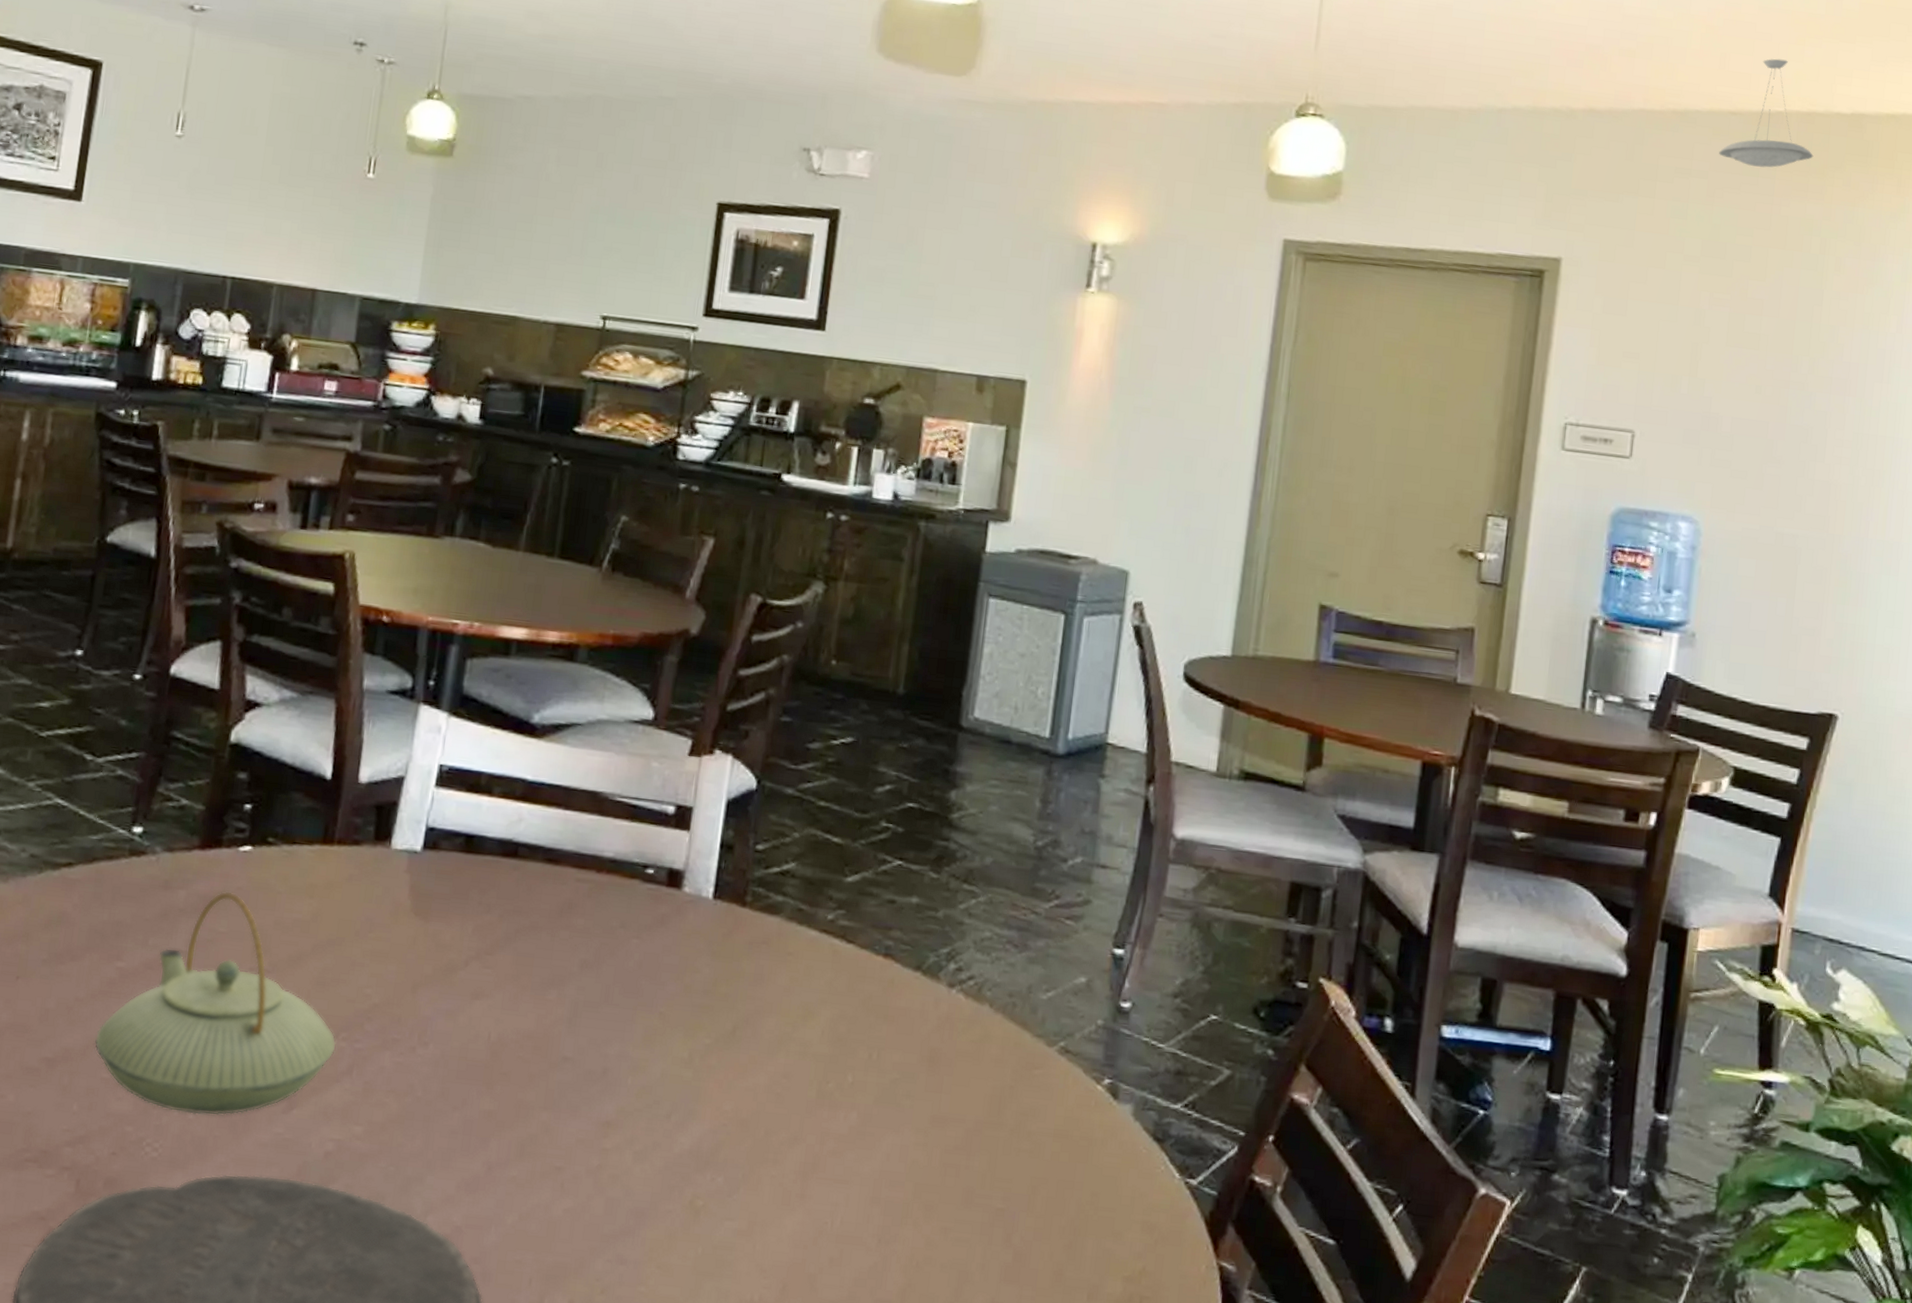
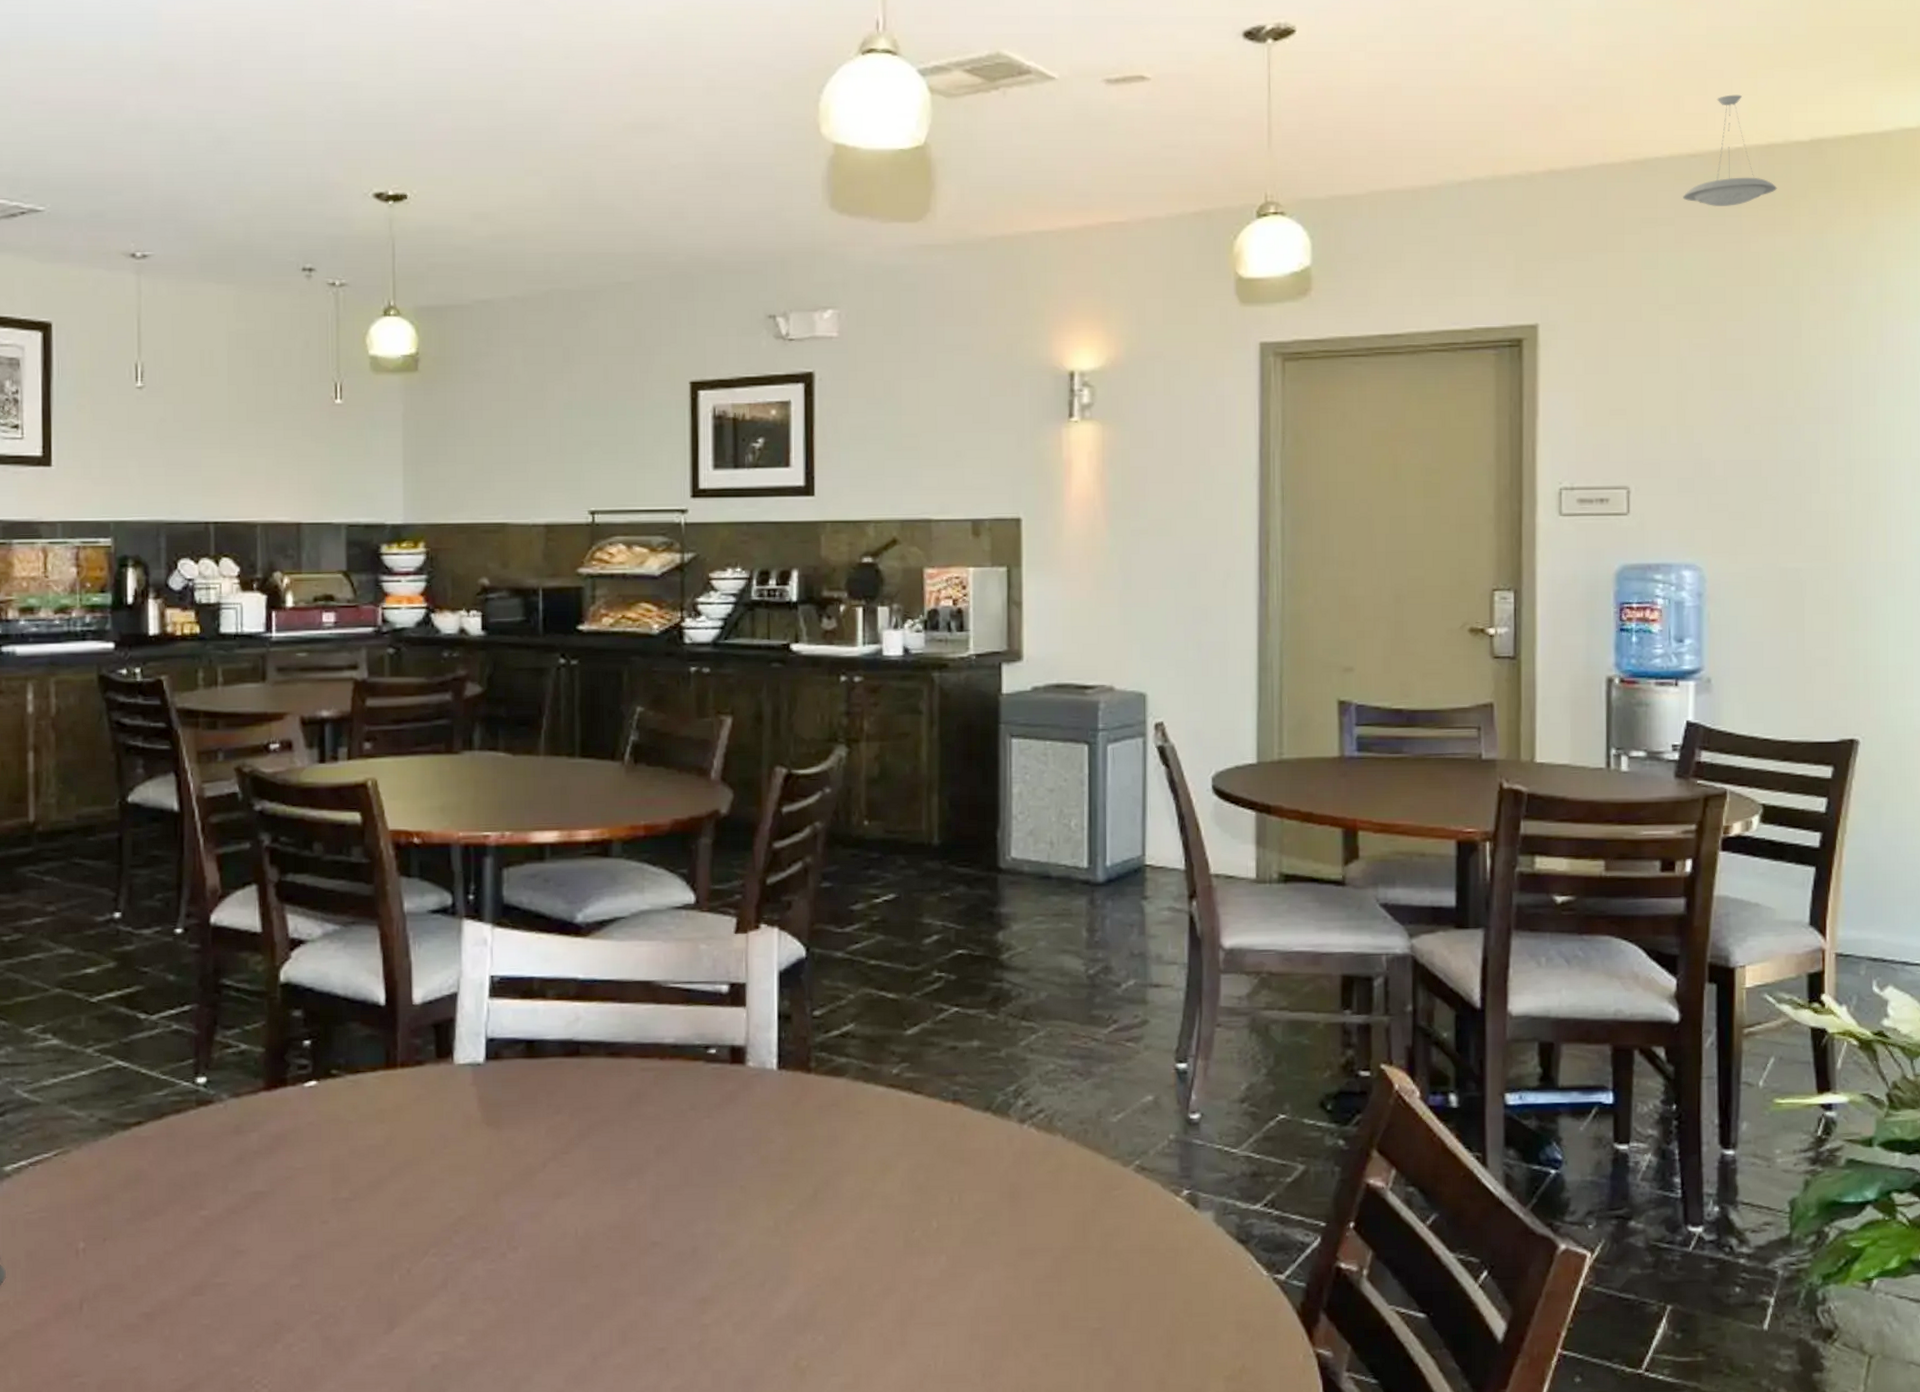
teapot: present [94,891,337,1116] -> none [189,1128,428,1348]

